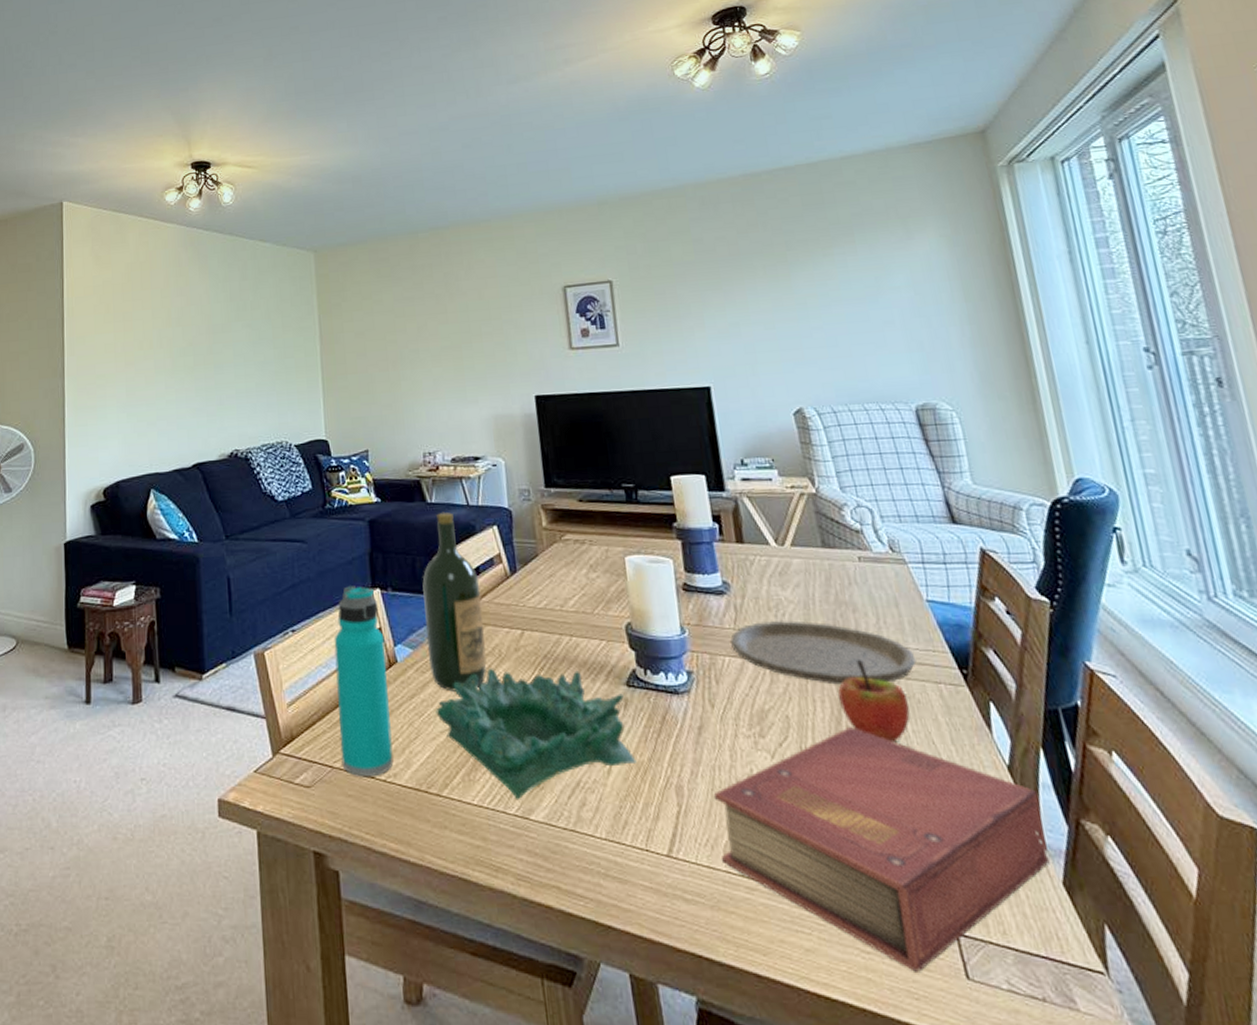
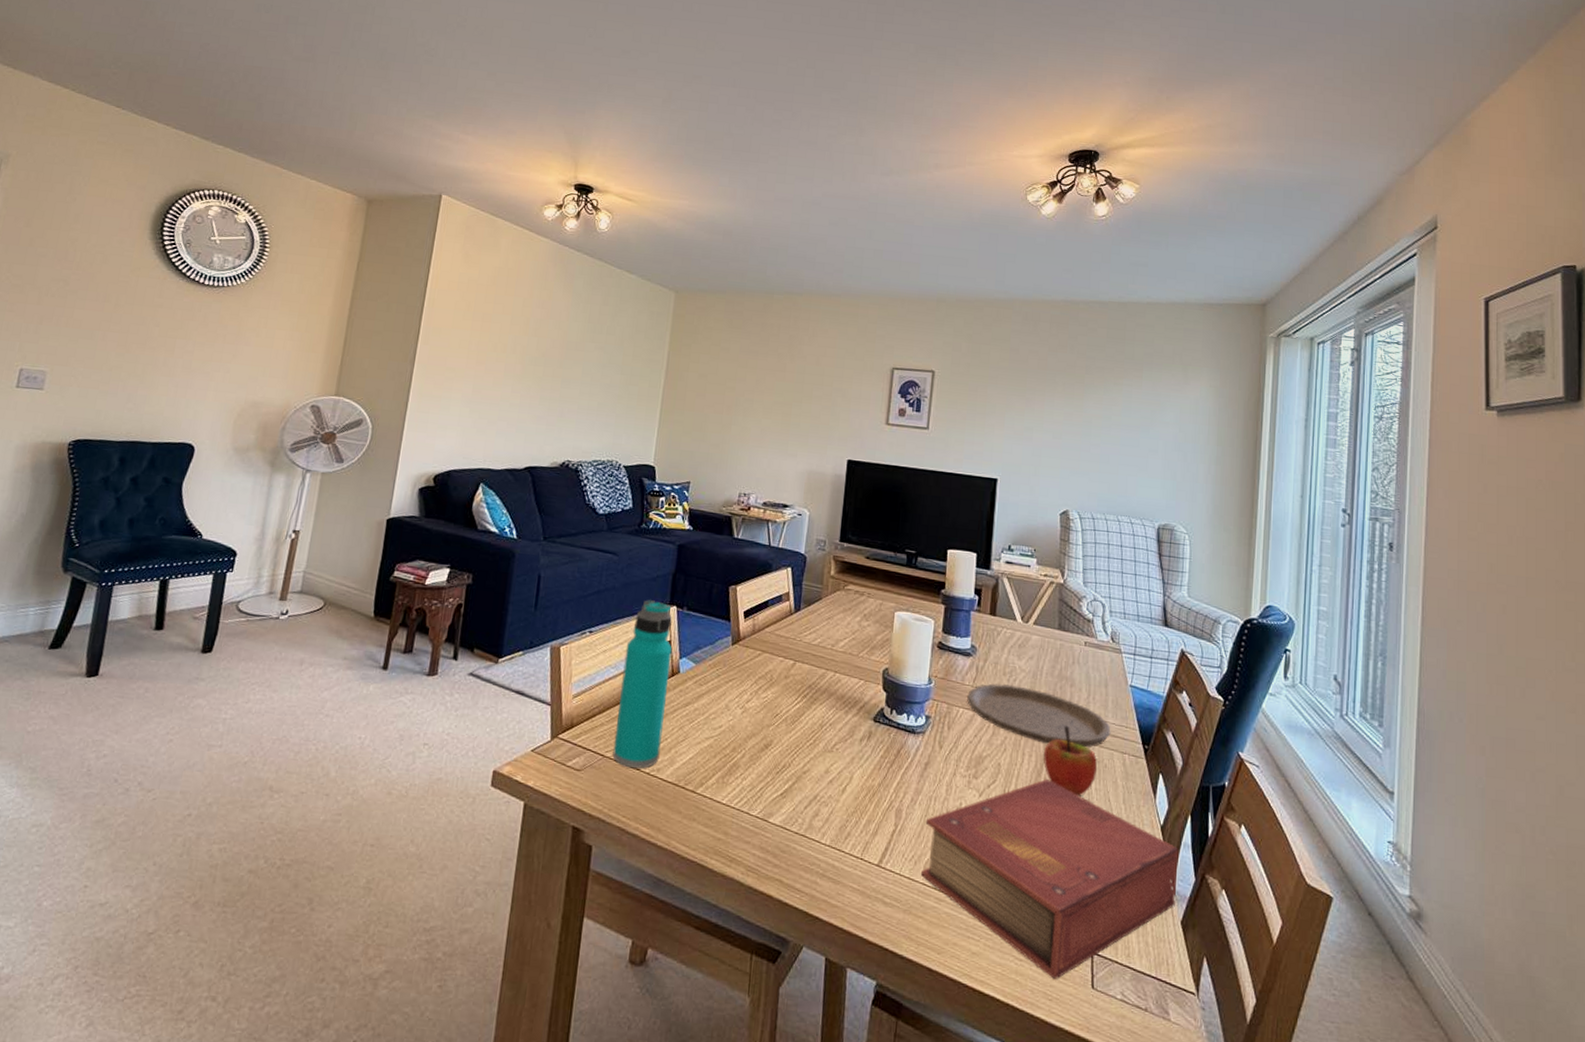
wine bottle: present [422,512,487,692] -> none [707,548,766,705]
decorative bowl: present [436,668,637,801] -> none [705,689,869,805]

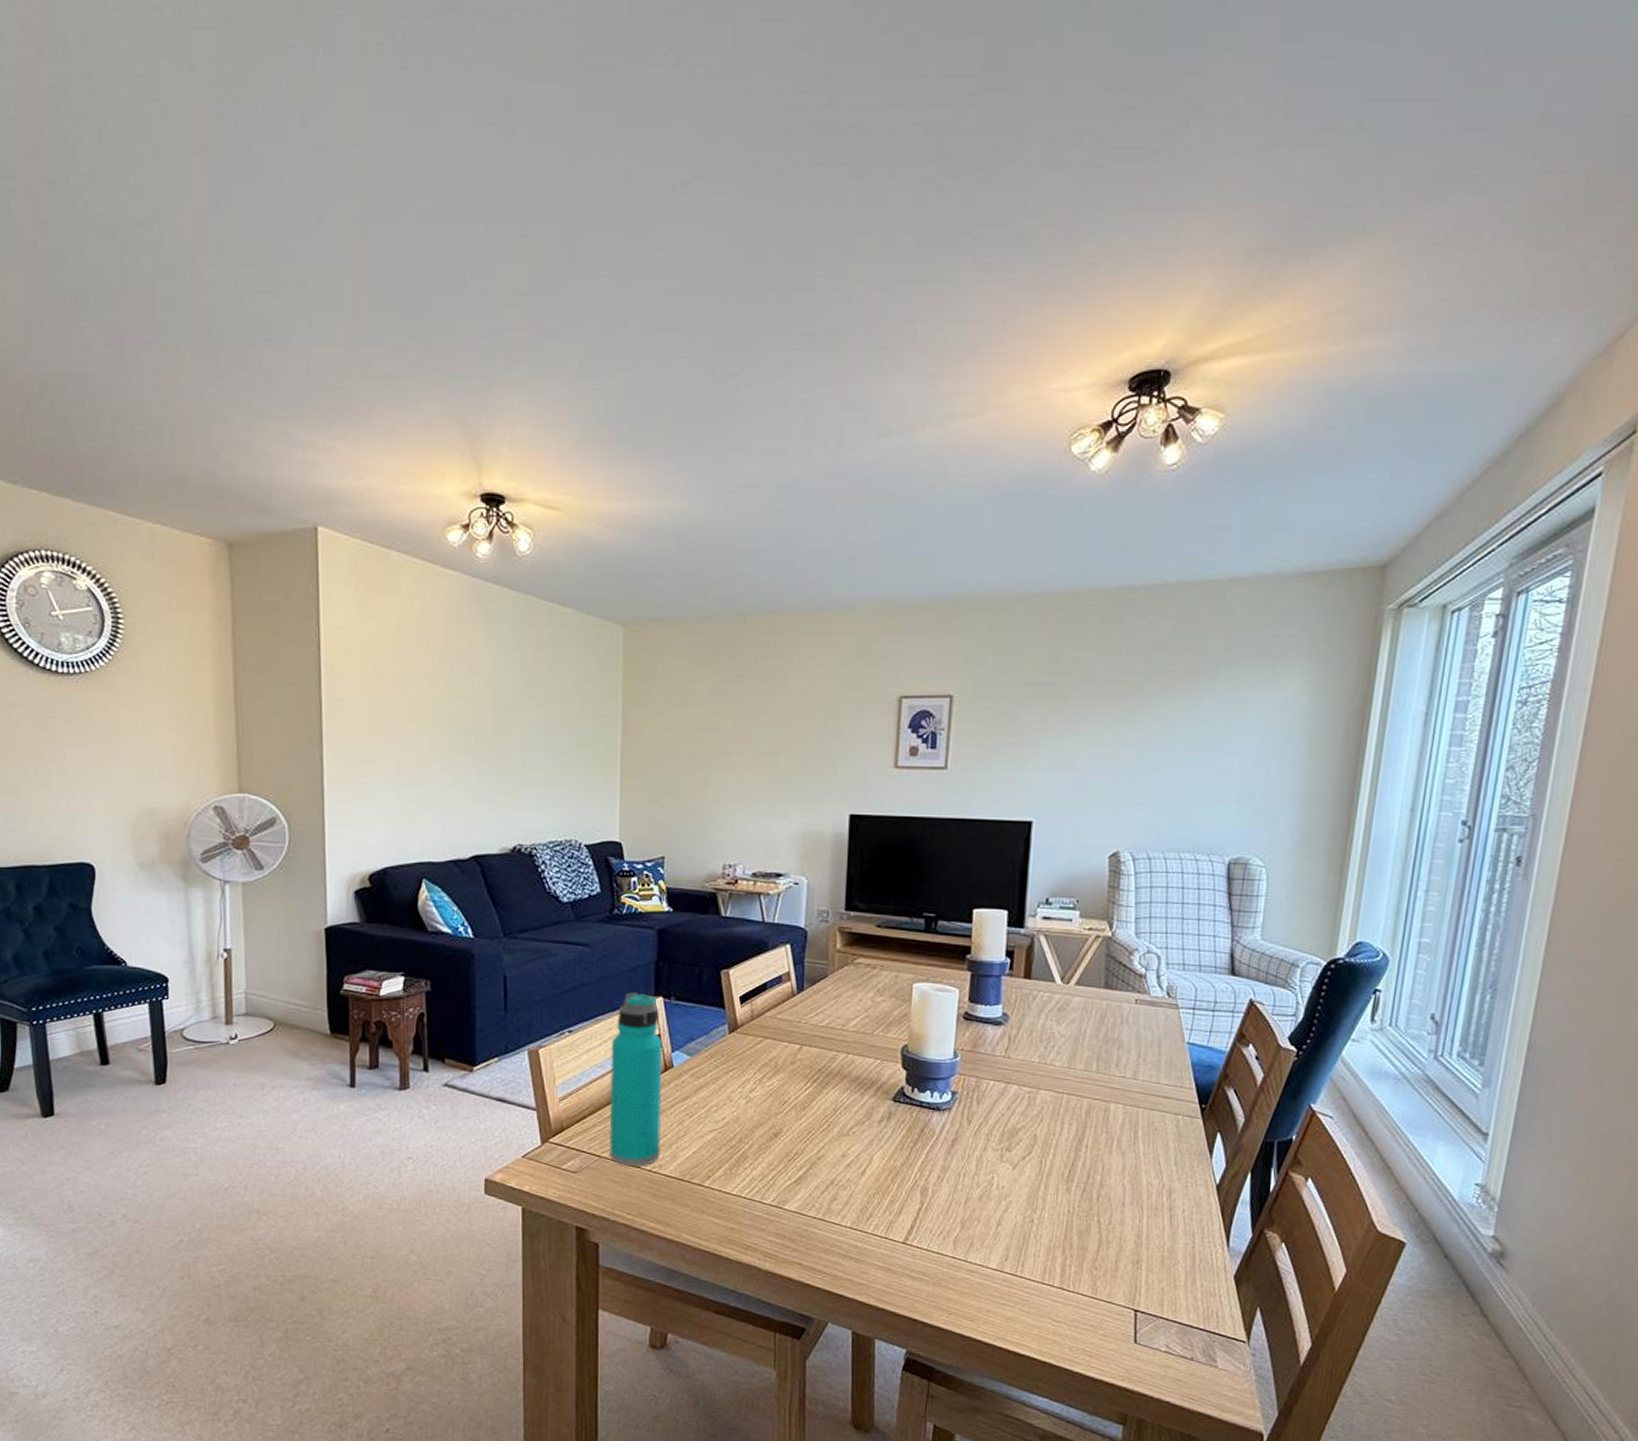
book: present [921,778,1180,979] -> none [951,1146,1237,1337]
plate: present [967,683,1111,748] -> none [998,1051,1164,1112]
apple: present [1044,725,1098,796] -> none [1085,1090,1147,1161]

